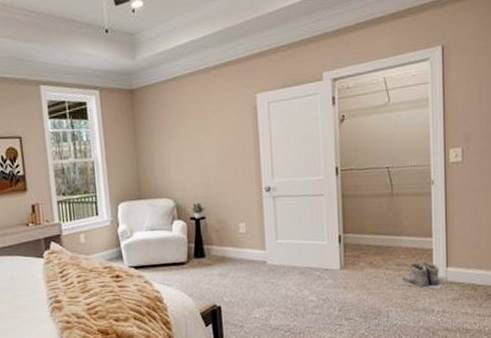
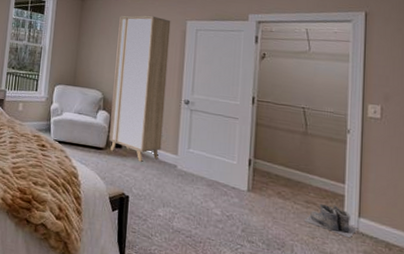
cabinet: none [179,95,248,267] -> present [109,15,171,162]

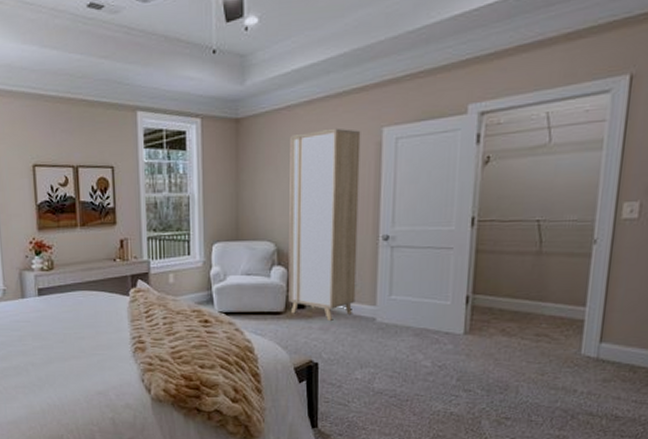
boots: present [303,204,357,239] -> none [532,333,597,368]

